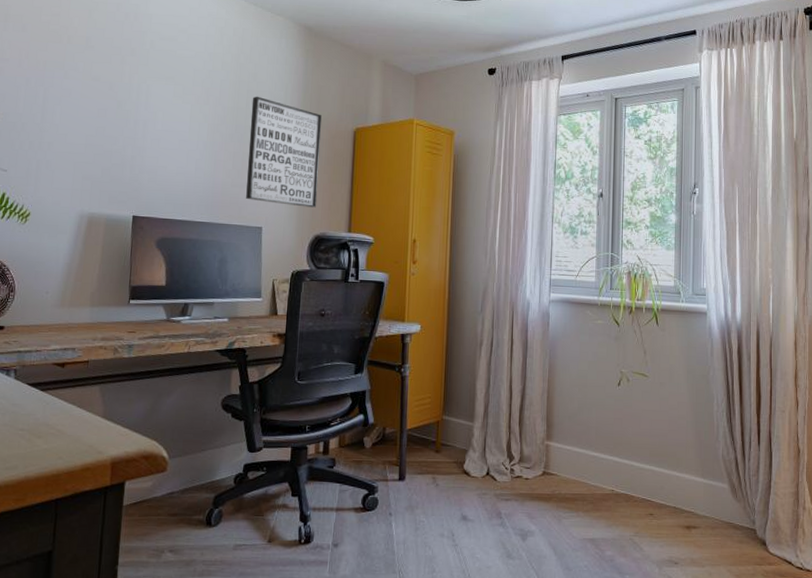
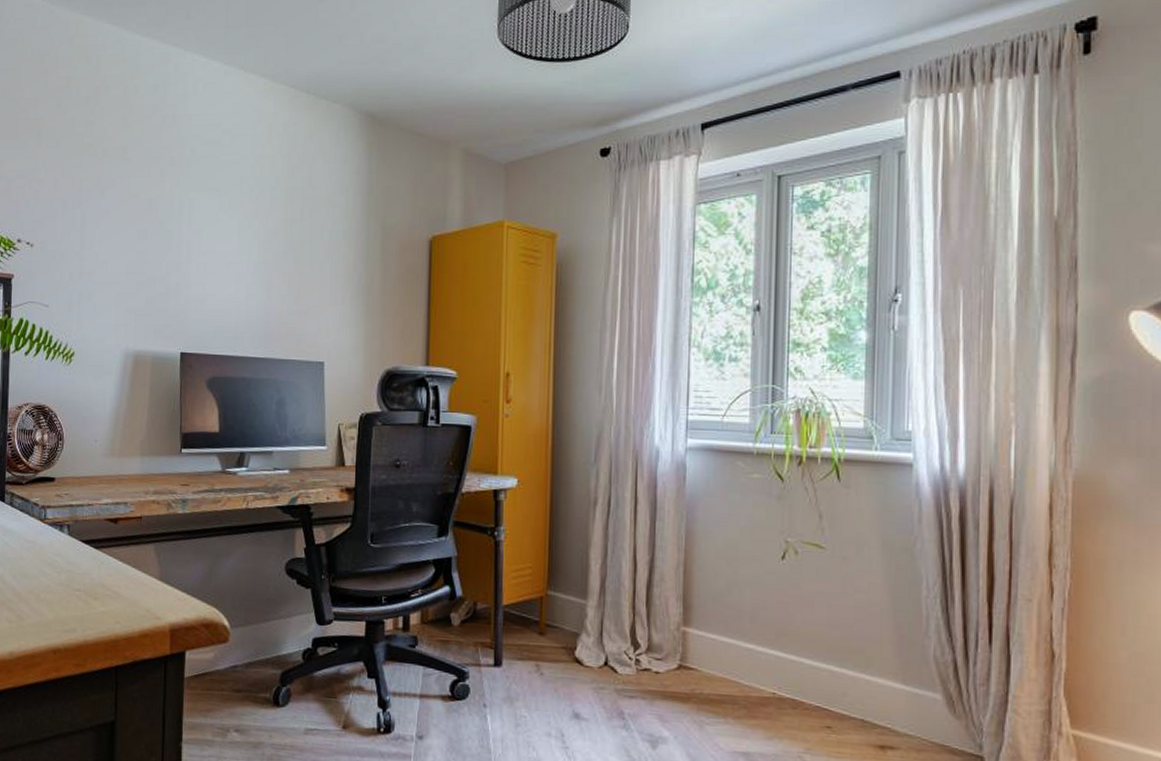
wall art: present [246,96,322,208] -> none [304,204,390,337]

